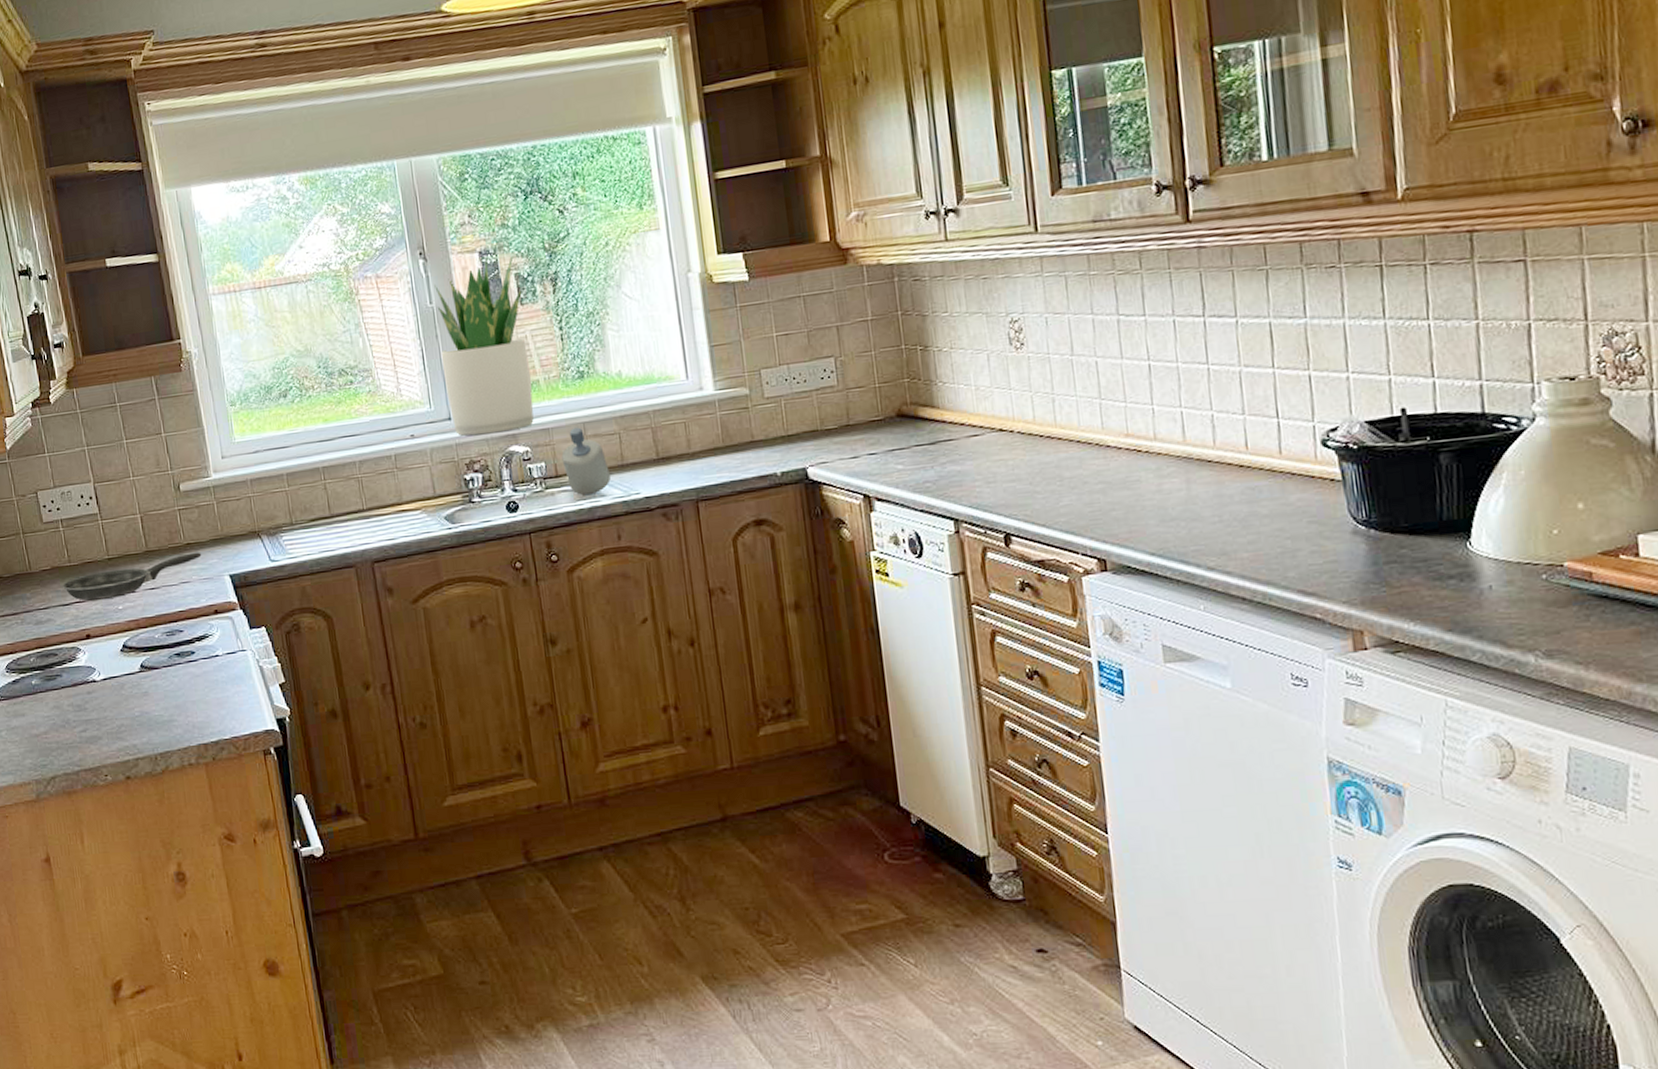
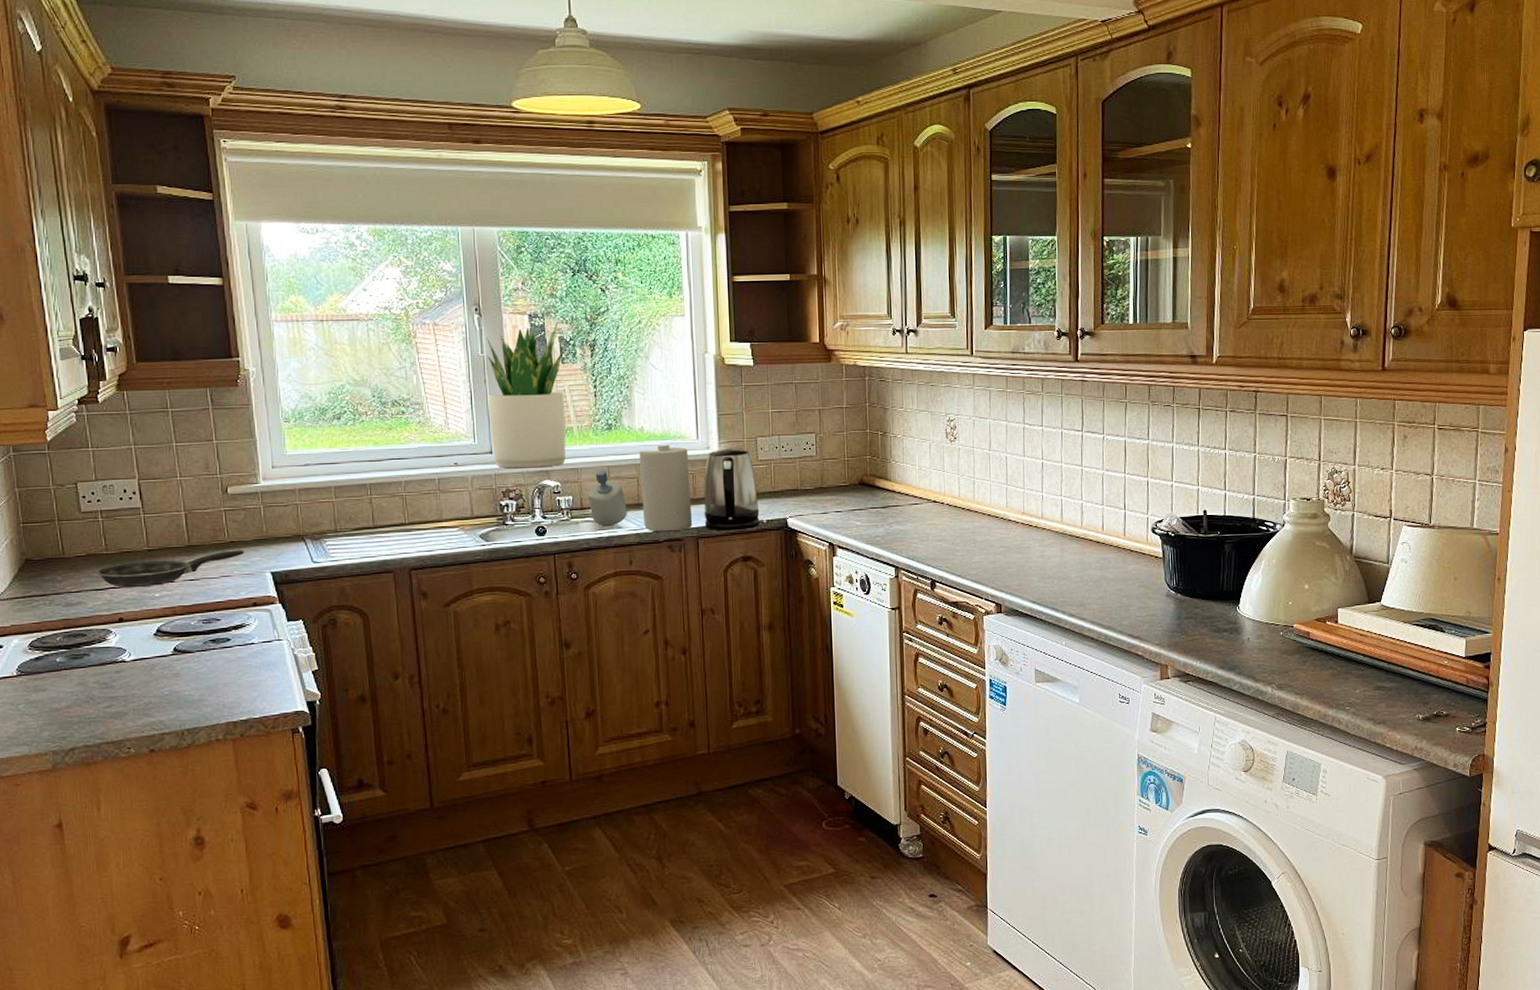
paper towel holder: none [618,389,690,498] -> present [639,444,693,532]
kettle: none [699,385,773,491] -> present [704,448,760,531]

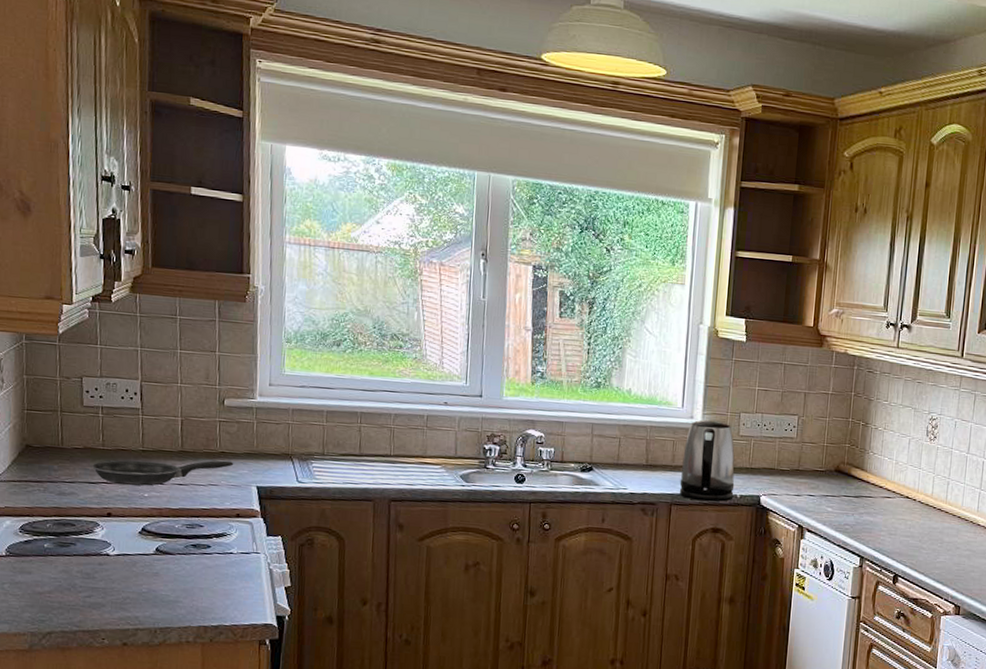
planter: present [486,319,567,469] -> none [482,271,563,417]
soap dispenser: present [587,469,627,527] -> none [568,426,606,482]
paper towel holder: present [639,444,693,532] -> none [620,408,672,495]

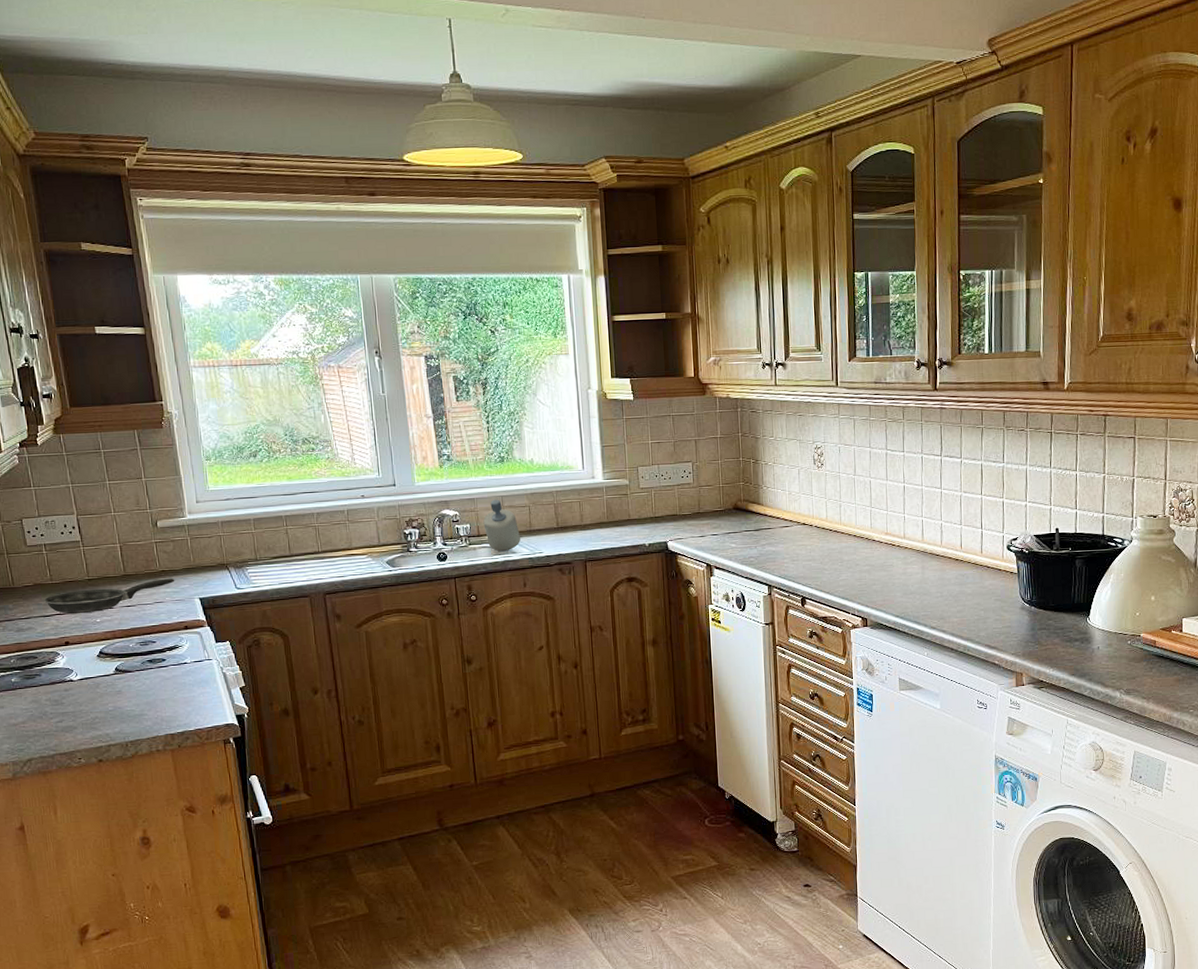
soap dispenser: none [568,426,606,482] -> present [483,499,520,552]
kettle: present [679,419,735,502] -> none [590,477,643,555]

